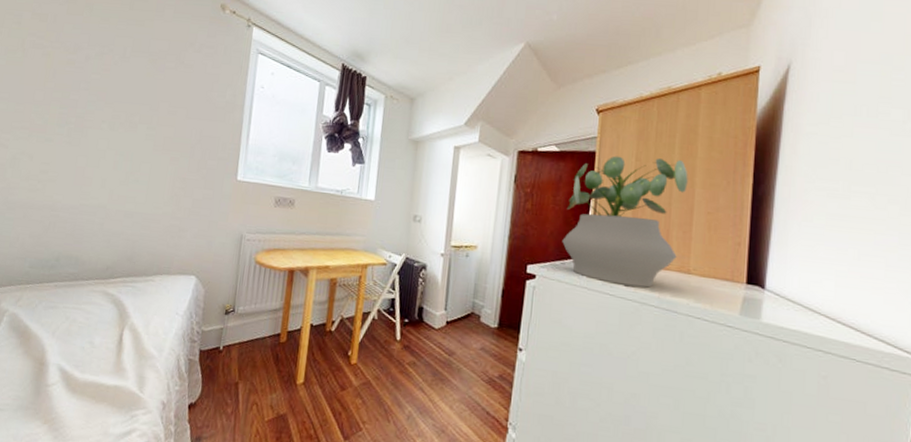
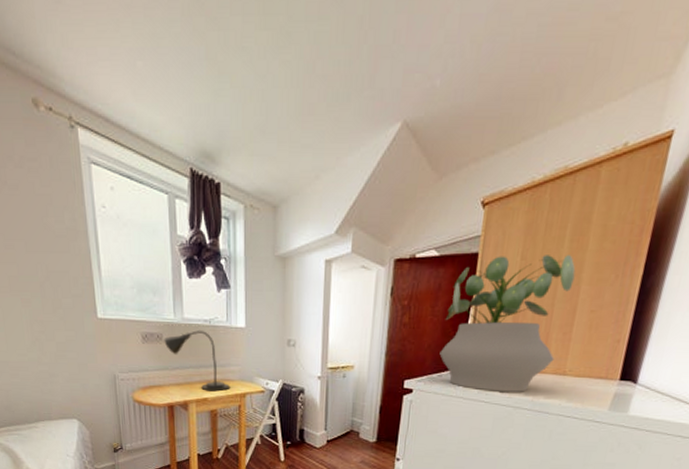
desk lamp: none [295,199,354,260] -> present [164,330,231,392]

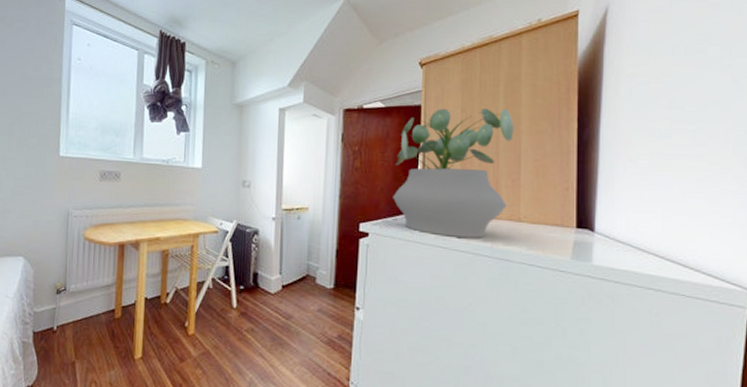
desk lamp: present [164,330,231,392] -> none [121,170,184,231]

